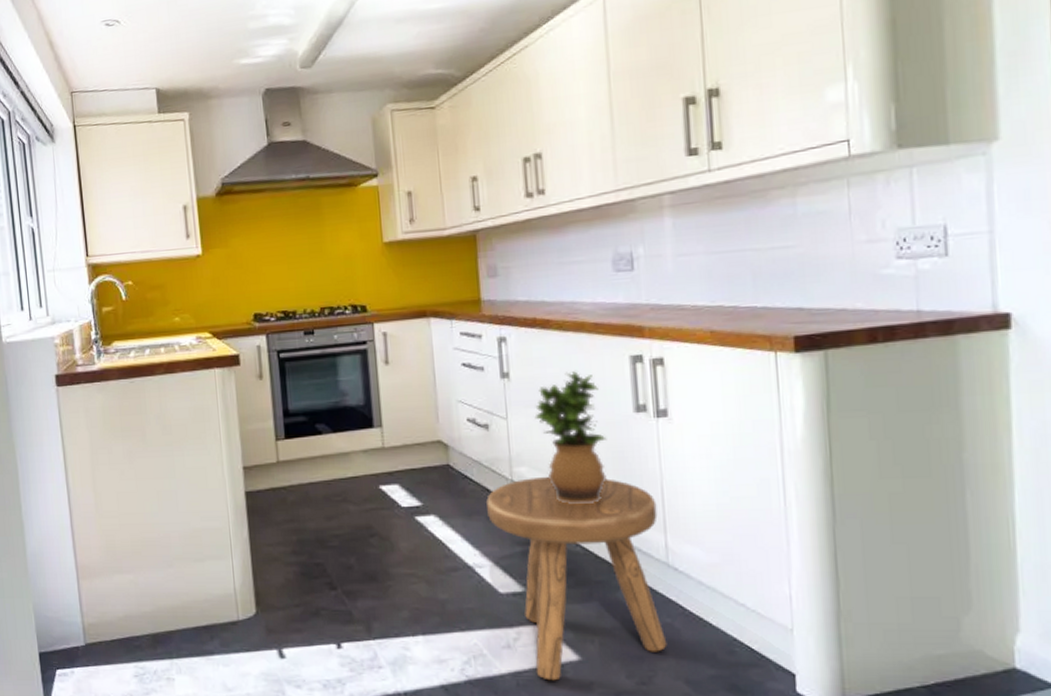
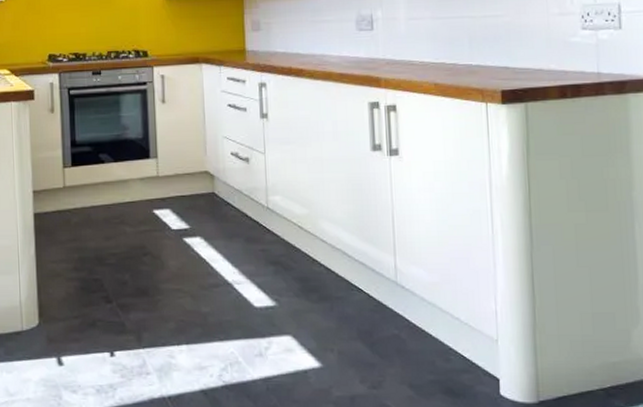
stool: present [486,476,667,681] -> none [245,204,395,385]
potted plant: present [534,371,607,505] -> none [288,114,348,230]

